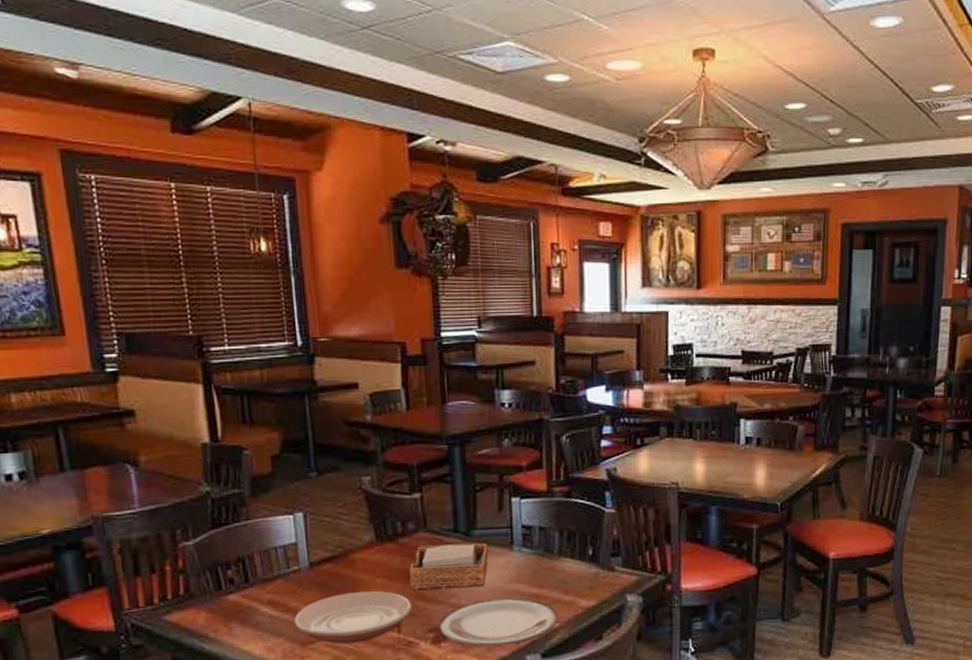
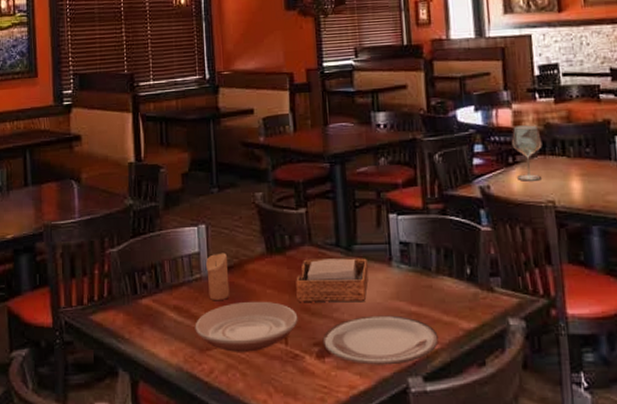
candle: none [305,542,334,594] -> present [206,252,230,301]
wine glass: none [640,407,671,464] -> present [511,125,542,181]

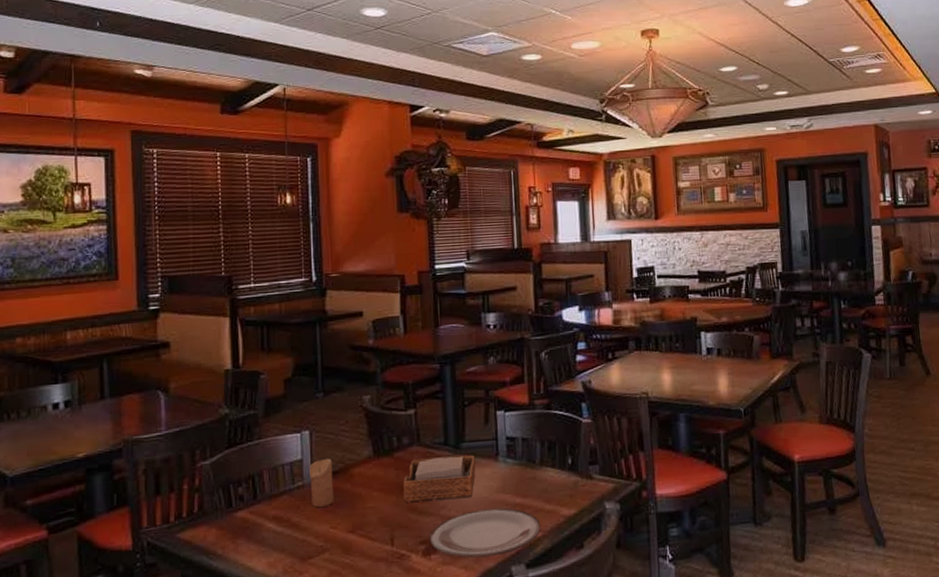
plate: present [195,301,298,352] -> none [295,504,405,558]
wine glass: present [511,125,542,181] -> none [611,323,638,375]

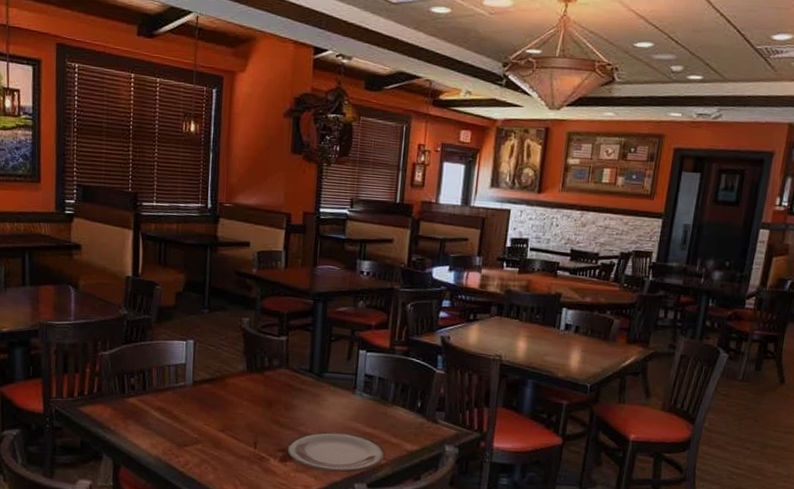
candle: present [309,458,334,508] -> none [191,366,212,407]
napkin holder: present [402,455,476,502] -> none [268,380,335,419]

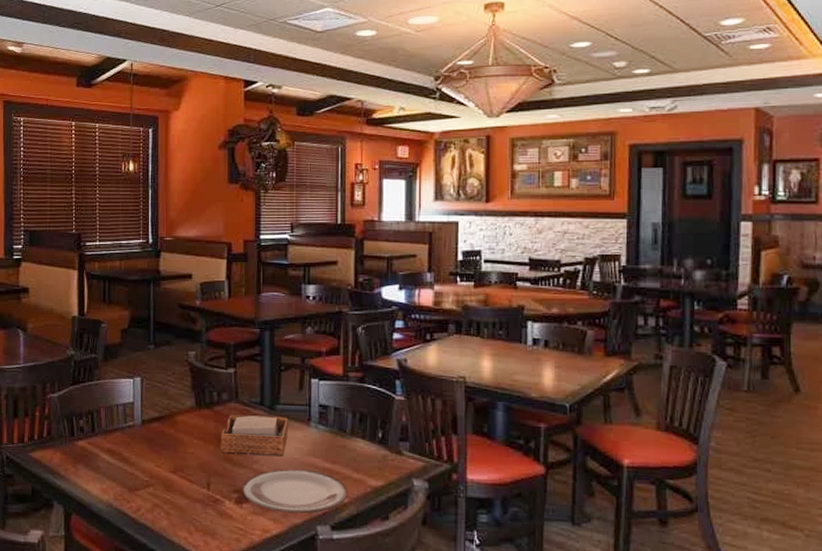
napkin holder: none [268,380,335,419] -> present [220,415,289,455]

